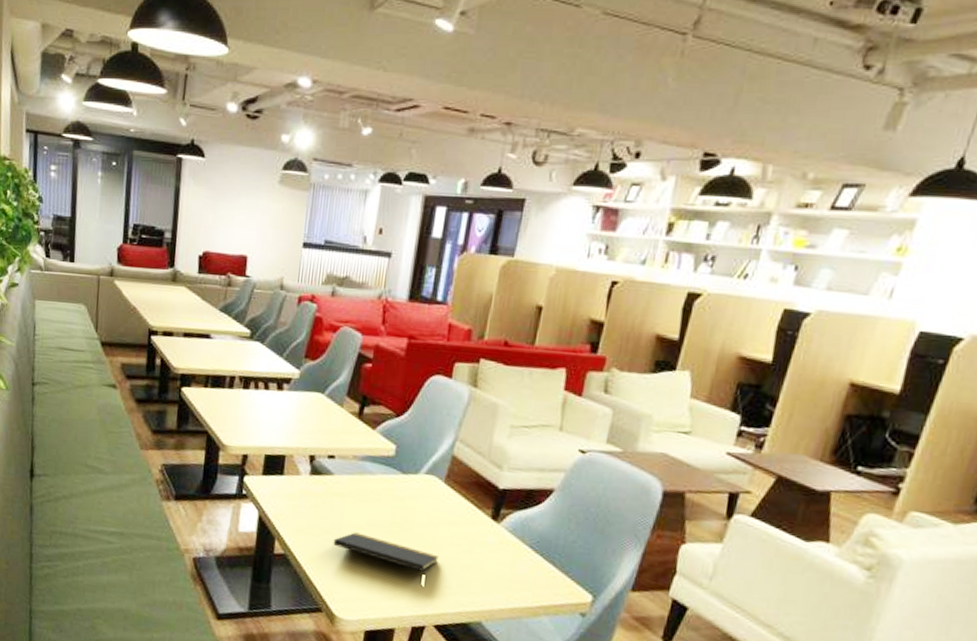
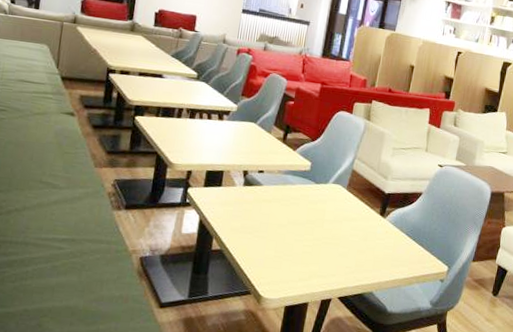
notepad: present [333,532,439,575] -> none [261,229,342,259]

